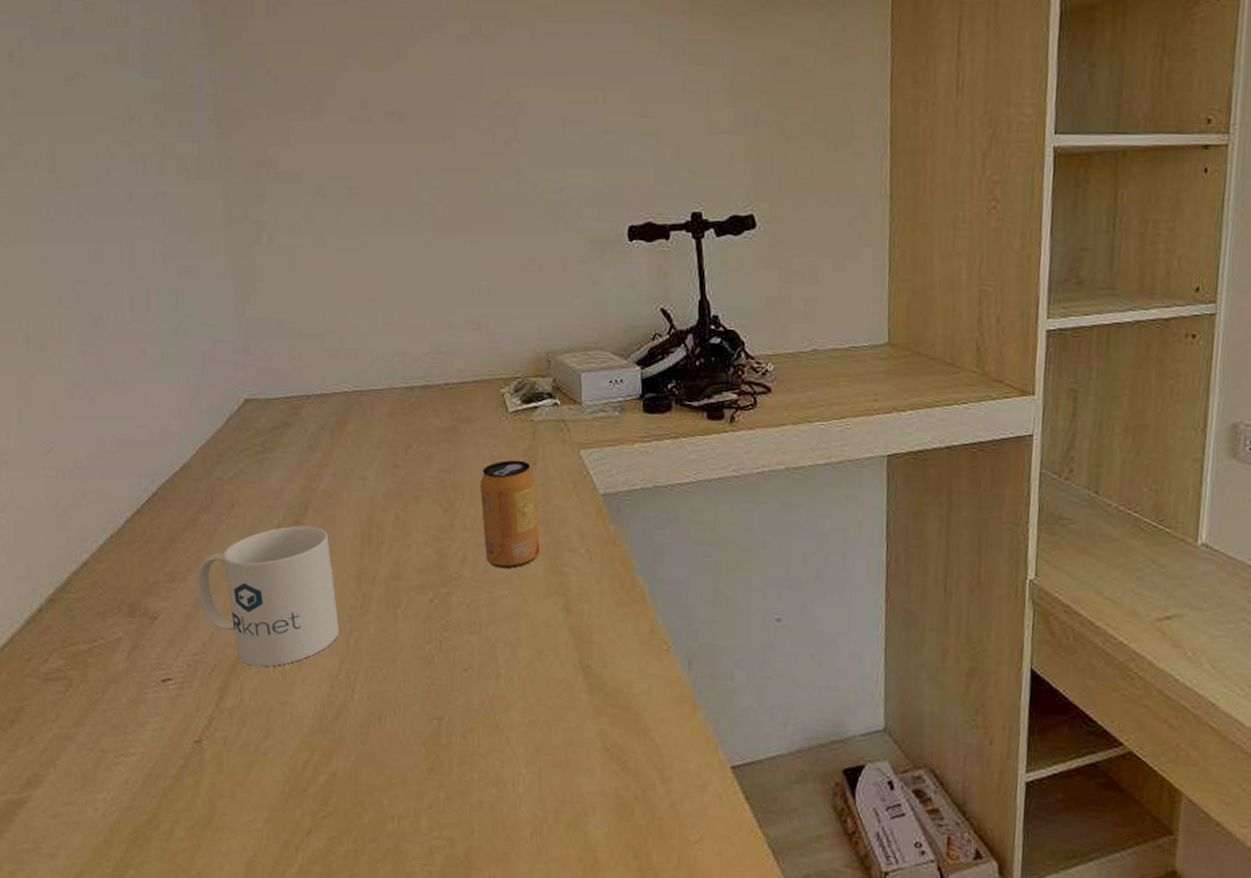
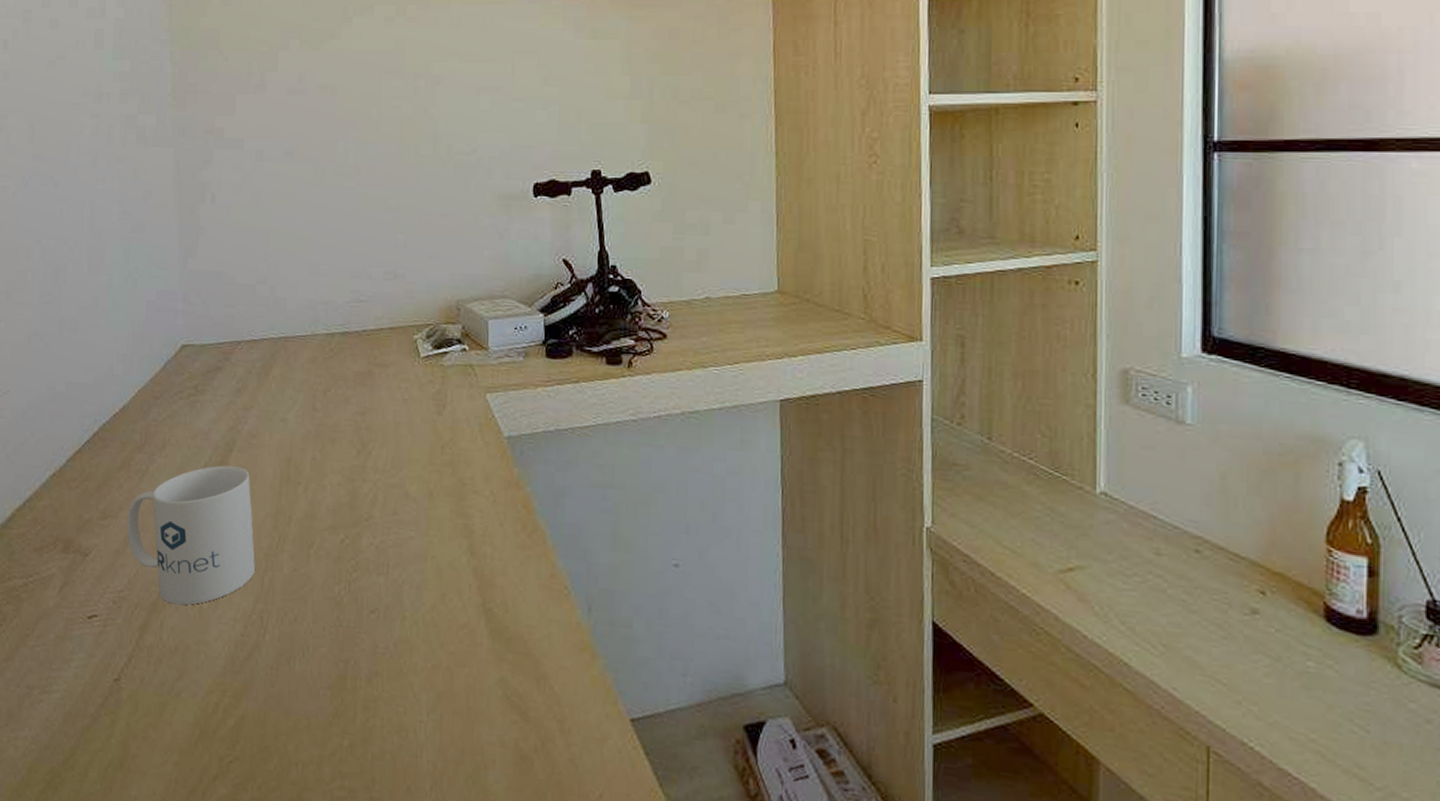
beverage can: present [480,459,540,569] -> none [392,403,447,510]

